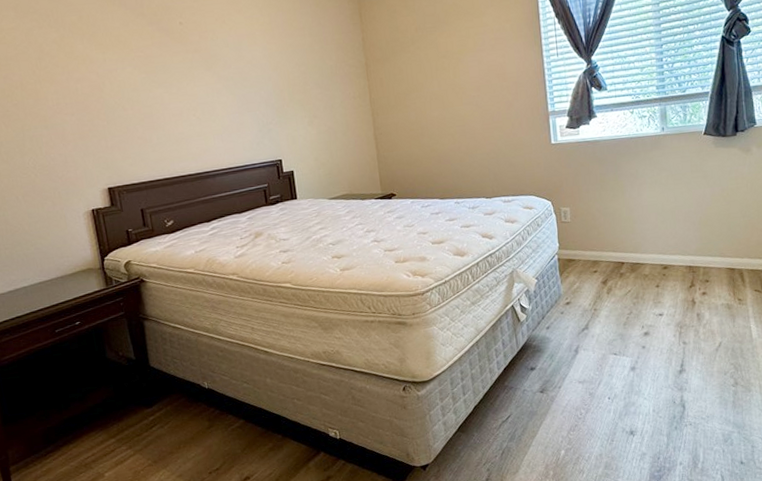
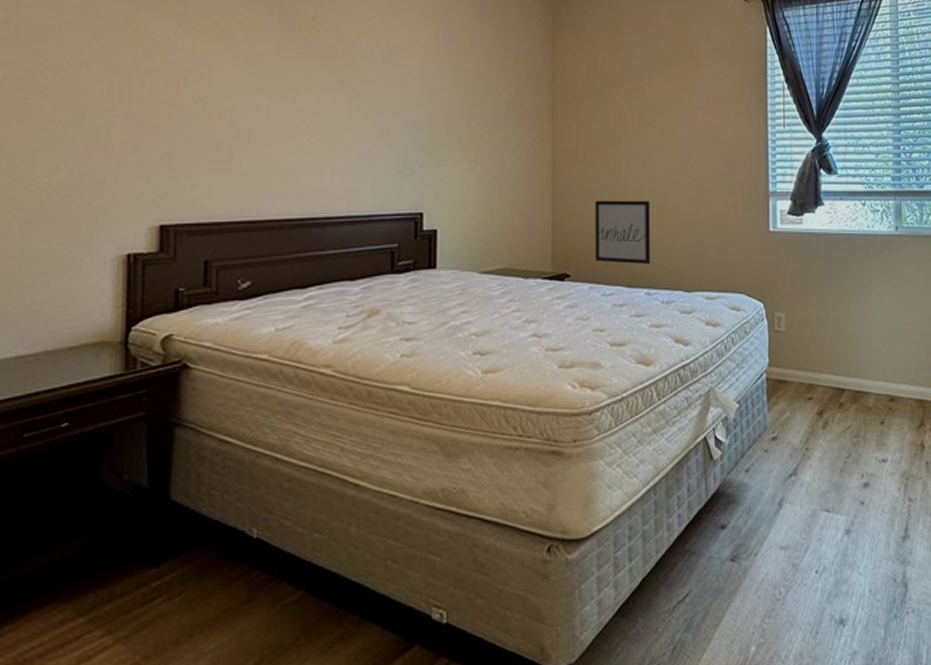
wall art: none [408,130,457,182] -> present [595,200,651,265]

